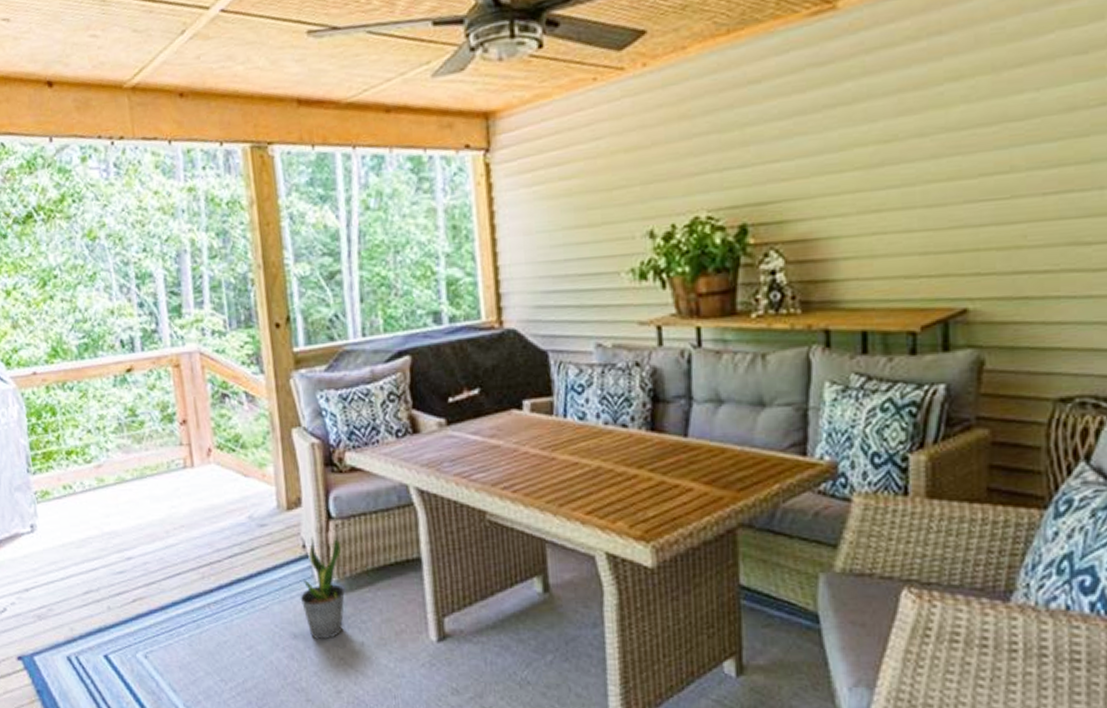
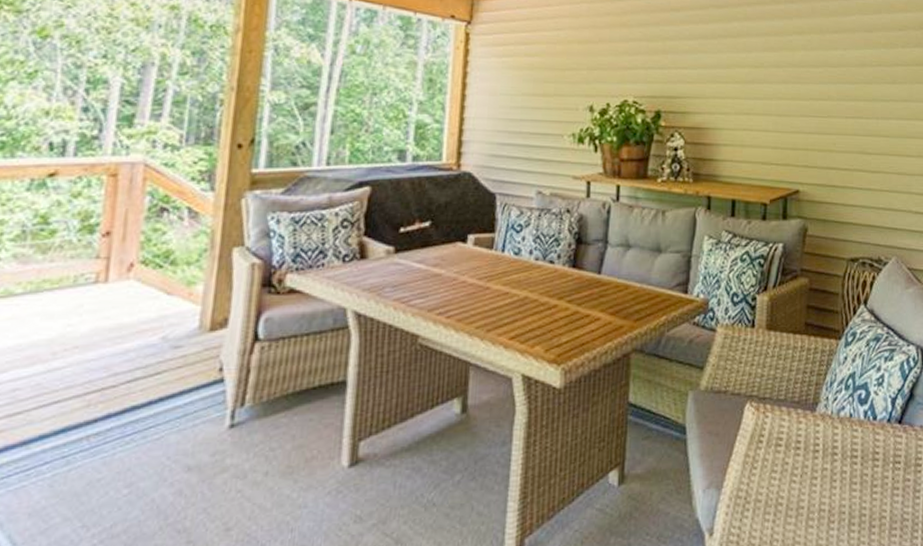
potted plant: present [300,536,345,640] -> none [204,359,264,472]

